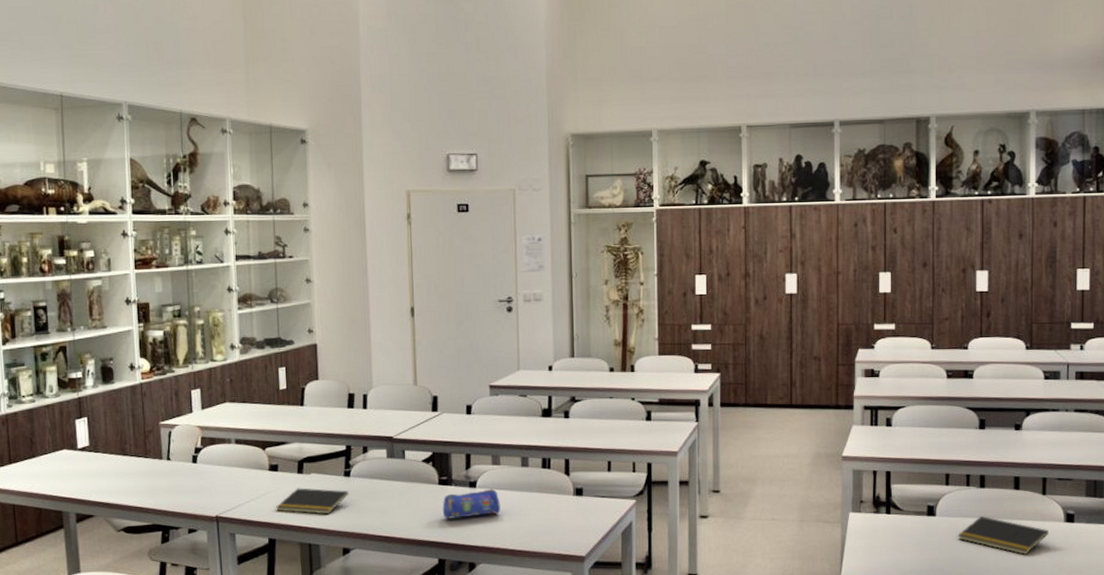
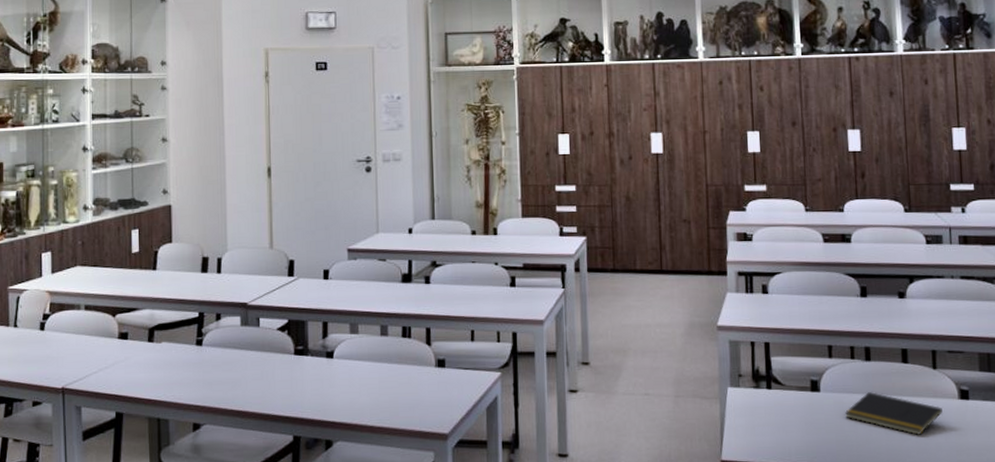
notepad: present [276,488,349,515] -> none [125,357,201,387]
pencil case: present [442,488,501,519] -> none [298,359,359,392]

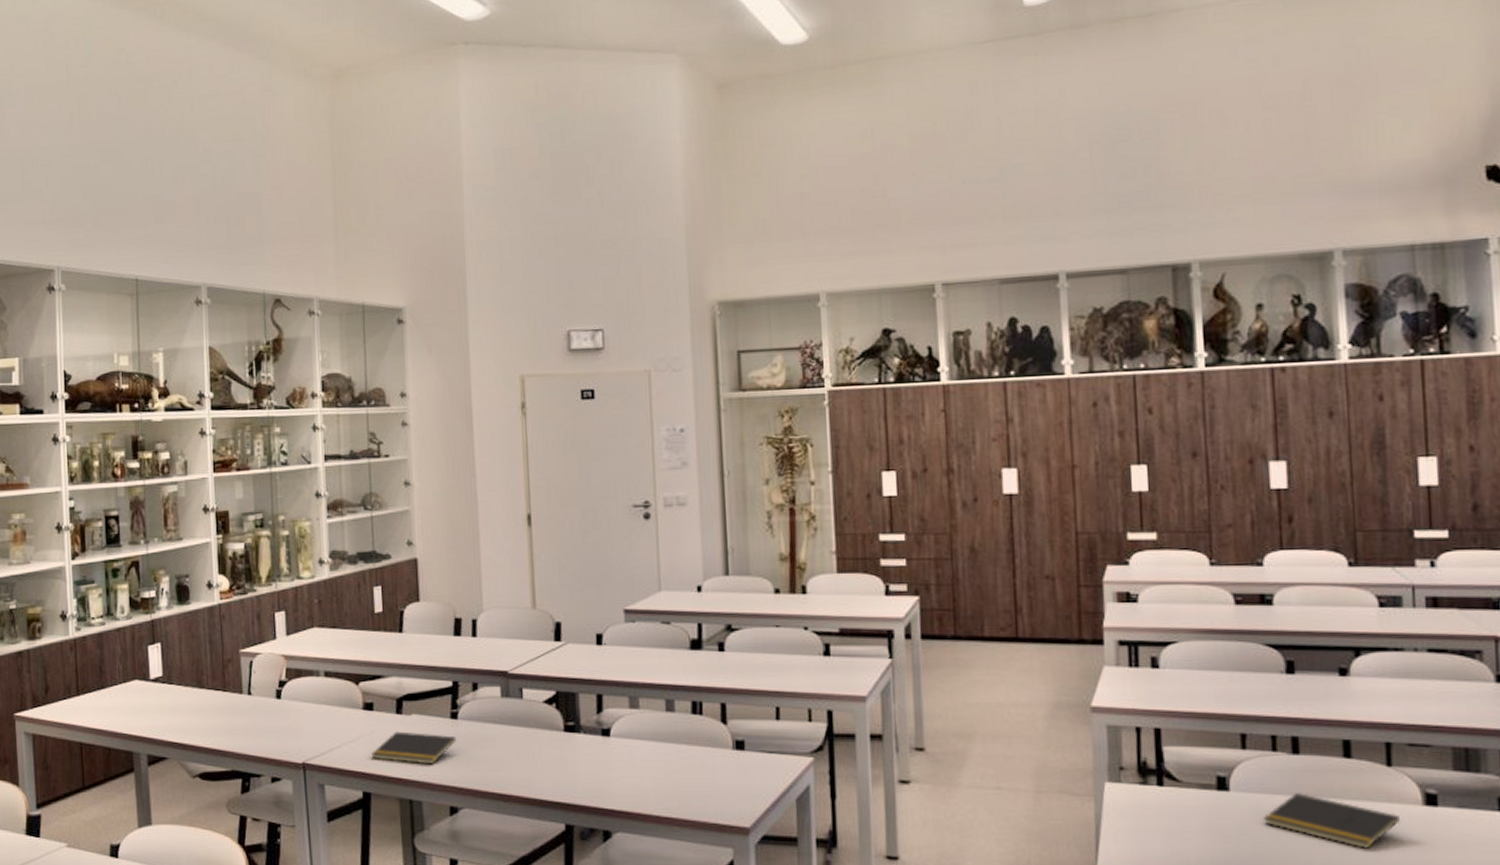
notepad: none [125,357,201,387] -> present [371,731,457,765]

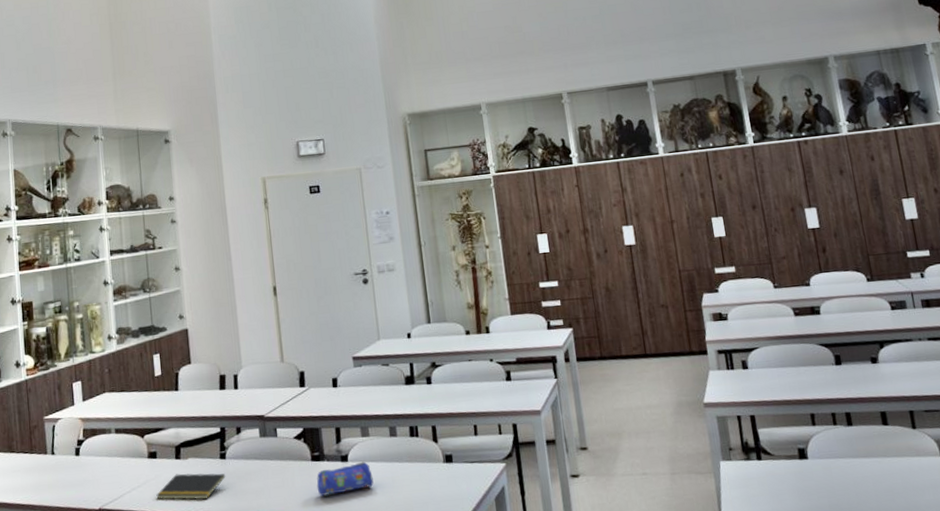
pencil case: none [569,738,641,774] -> present [316,461,374,496]
notepad: present [1264,793,1400,849] -> none [834,455,927,494]

